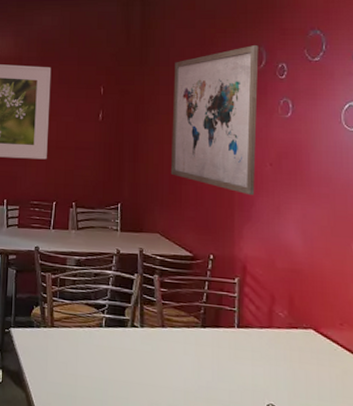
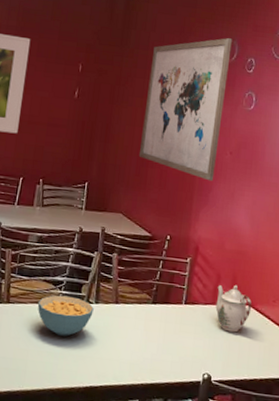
cereal bowl: none [81,319,140,362] -> present [37,295,94,336]
teapot: none [272,306,314,359] -> present [215,284,251,333]

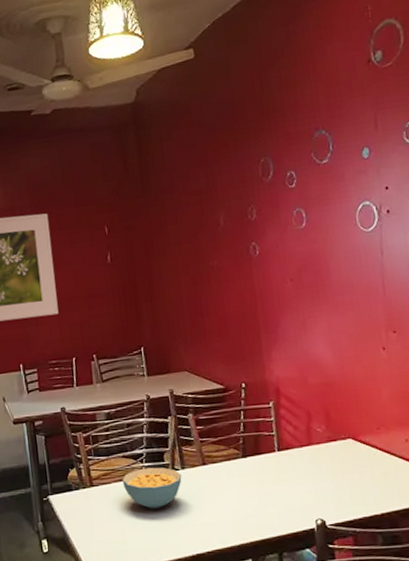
wall art: present [138,38,232,182] -> none [179,156,279,316]
teapot: present [215,284,251,333] -> none [310,419,354,471]

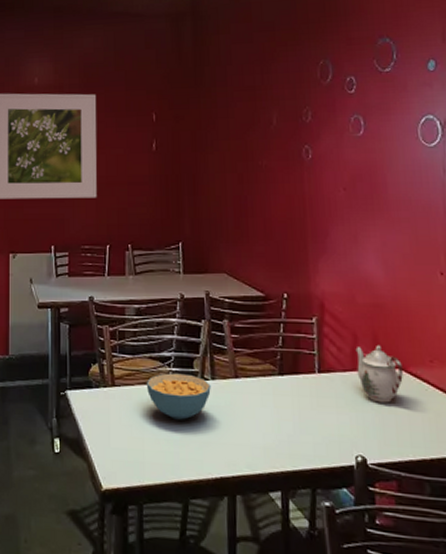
teapot: none [310,419,354,471] -> present [355,344,403,403]

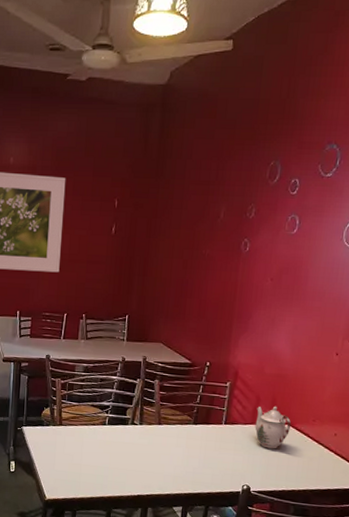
cereal bowl: present [146,373,211,420] -> none [87,418,139,453]

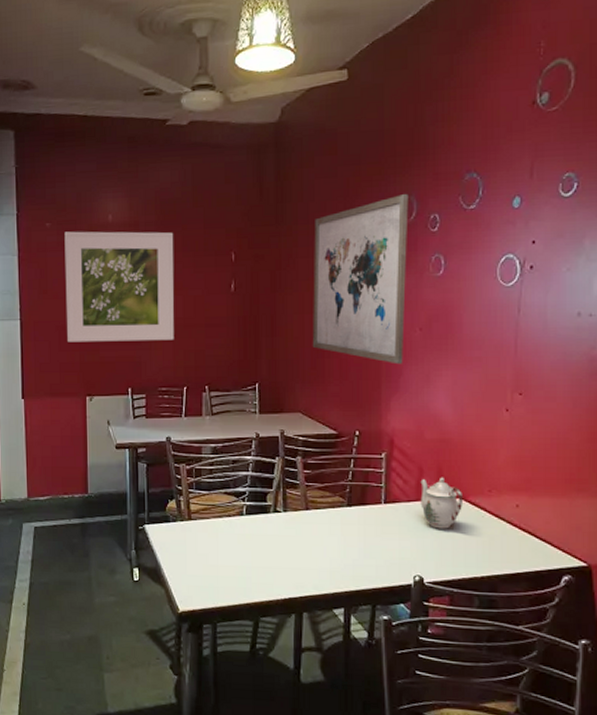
wall art: none [177,159,275,309] -> present [312,194,409,365]

